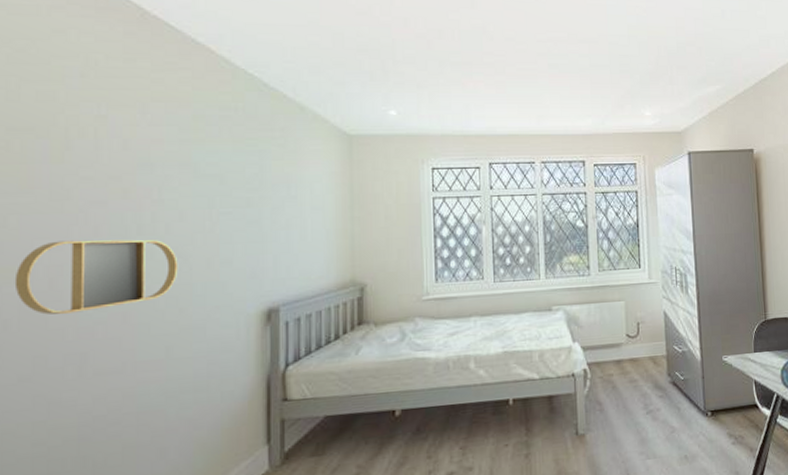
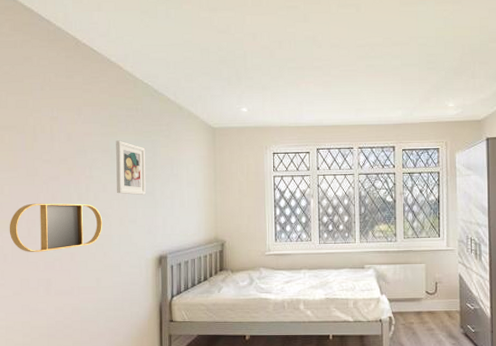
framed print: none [202,150,249,226] -> present [116,140,146,196]

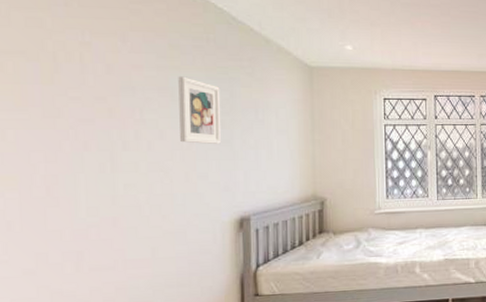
home mirror: present [9,203,103,252] -> none [15,153,161,218]

